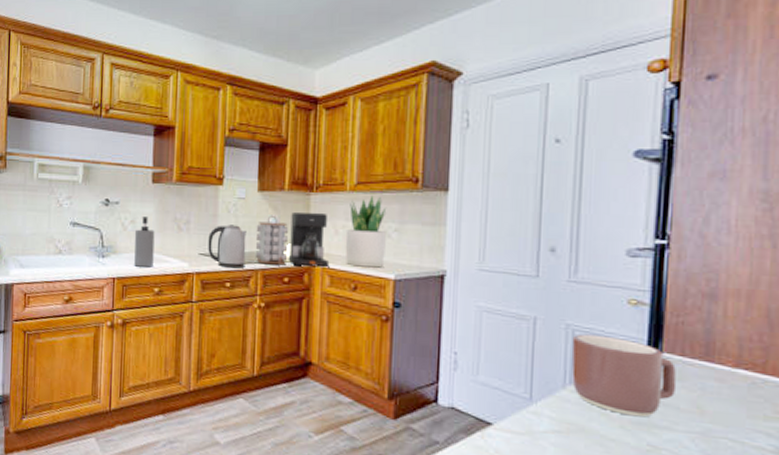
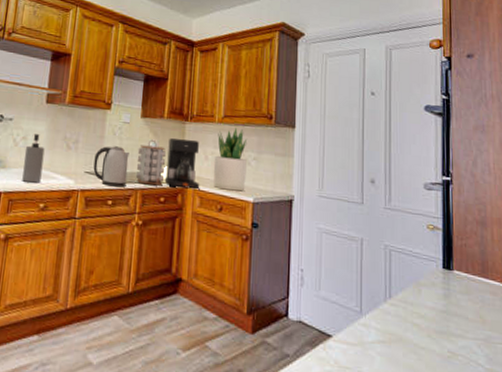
mug: present [571,333,677,418] -> none [389,253,465,327]

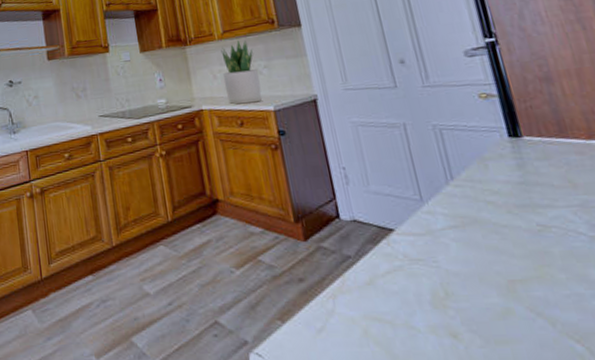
soap dispenser: present [22,133,45,183] -> none [35,90,60,137]
kettle: present [93,146,129,188] -> none [104,85,142,125]
spice rack: present [135,139,167,186] -> none [144,71,178,116]
coffee maker: present [164,138,200,190] -> none [172,62,215,113]

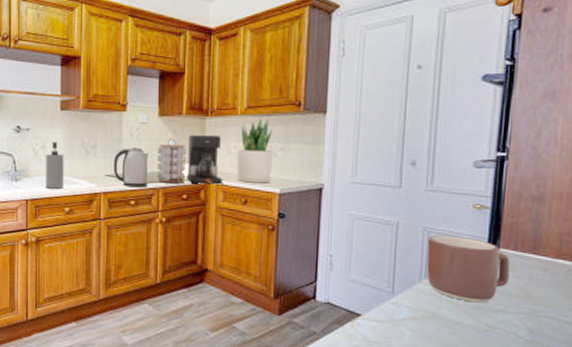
soap dispenser: none [35,90,60,137] -> present [42,142,64,189]
kettle: none [104,85,142,125] -> present [113,148,149,188]
spice rack: none [144,71,178,116] -> present [156,138,187,184]
coffee maker: none [172,62,215,113] -> present [186,135,223,185]
mug: none [441,129,546,201] -> present [426,235,510,303]

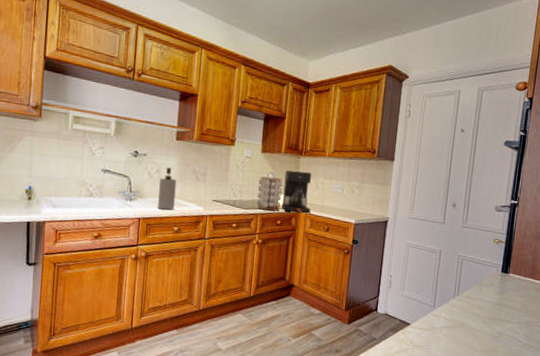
kettle: present [113,148,149,188] -> none [219,178,251,213]
planter: present [236,119,273,183] -> none [322,161,353,215]
mug: present [426,235,510,303] -> none [459,261,516,315]

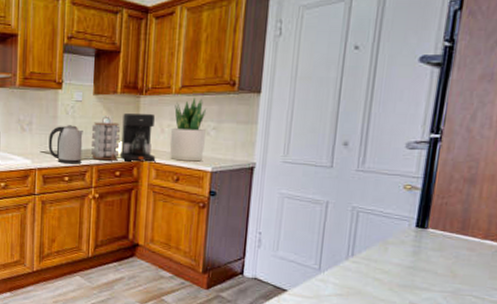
kettle: none [219,178,251,213] -> present [48,125,83,164]
planter: none [322,161,353,215] -> present [169,98,207,162]

